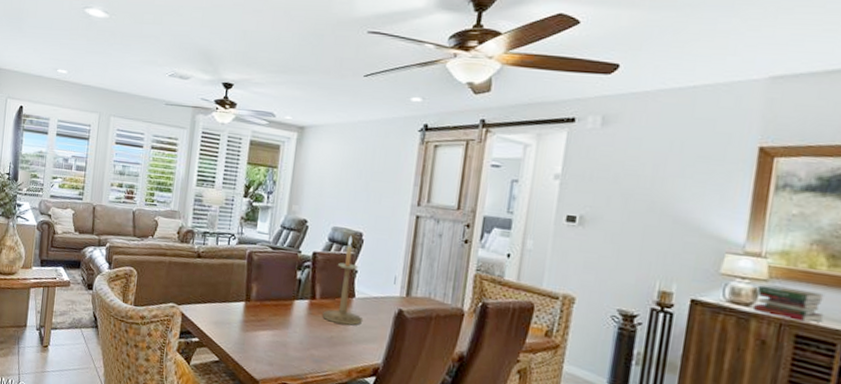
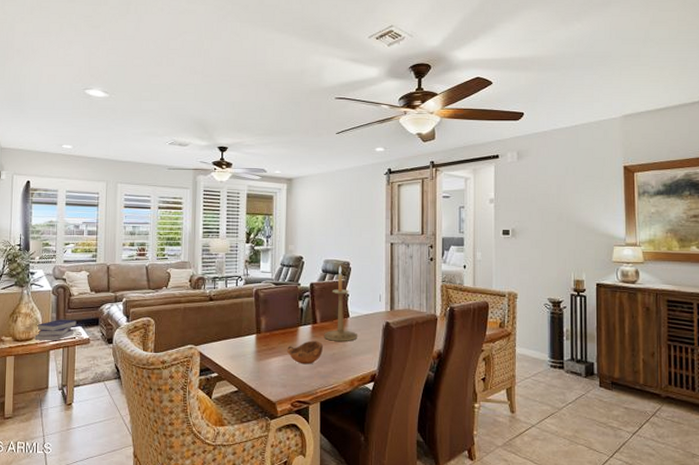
book: none [17,256,59,280] -> present [34,319,77,341]
bowl: none [278,317,320,345] -> present [287,340,323,365]
books: present [753,284,824,323] -> none [638,266,683,291]

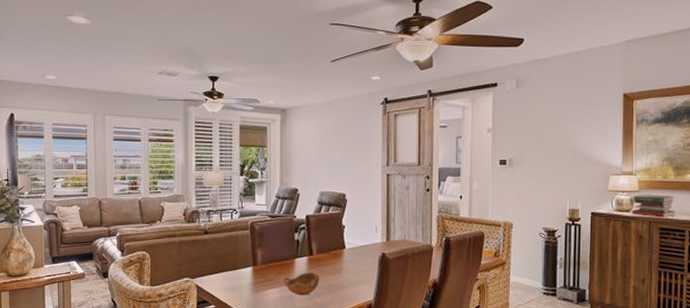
book: present [34,319,77,341] -> none [28,254,71,276]
candlestick: present [324,265,357,341] -> none [320,197,353,272]
books: none [638,266,683,291] -> present [632,194,676,219]

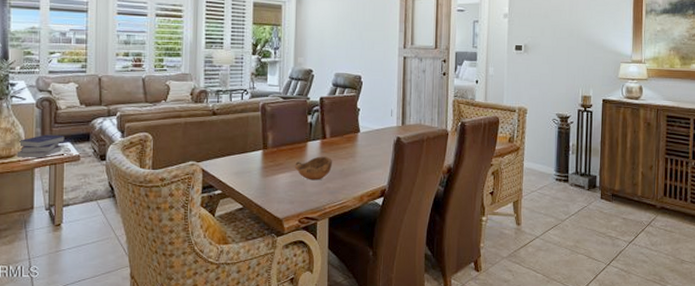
book: none [28,254,71,276] -> present [17,134,65,158]
books: present [632,194,676,219] -> none [641,82,682,107]

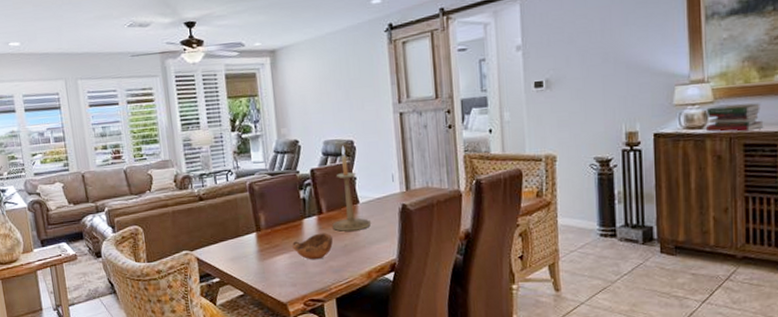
book: present [17,134,65,158] -> none [18,236,60,262]
candlestick: none [333,79,368,157] -> present [332,145,371,232]
books: none [641,82,682,107] -> present [706,103,764,133]

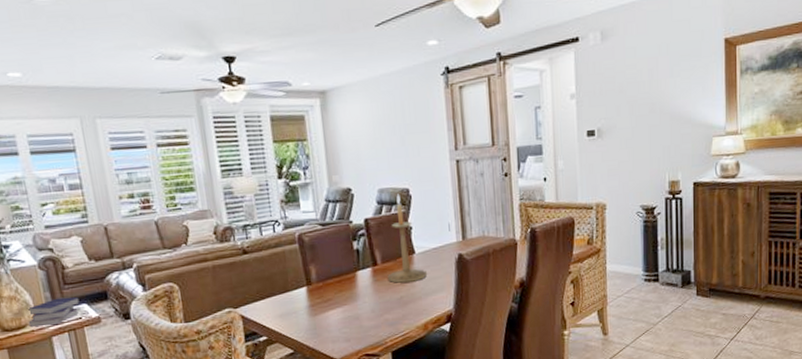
book: none [18,236,60,262] -> present [27,297,80,328]
bowl: present [292,233,333,260] -> none [346,285,388,314]
books: present [706,103,764,133] -> none [739,154,786,182]

